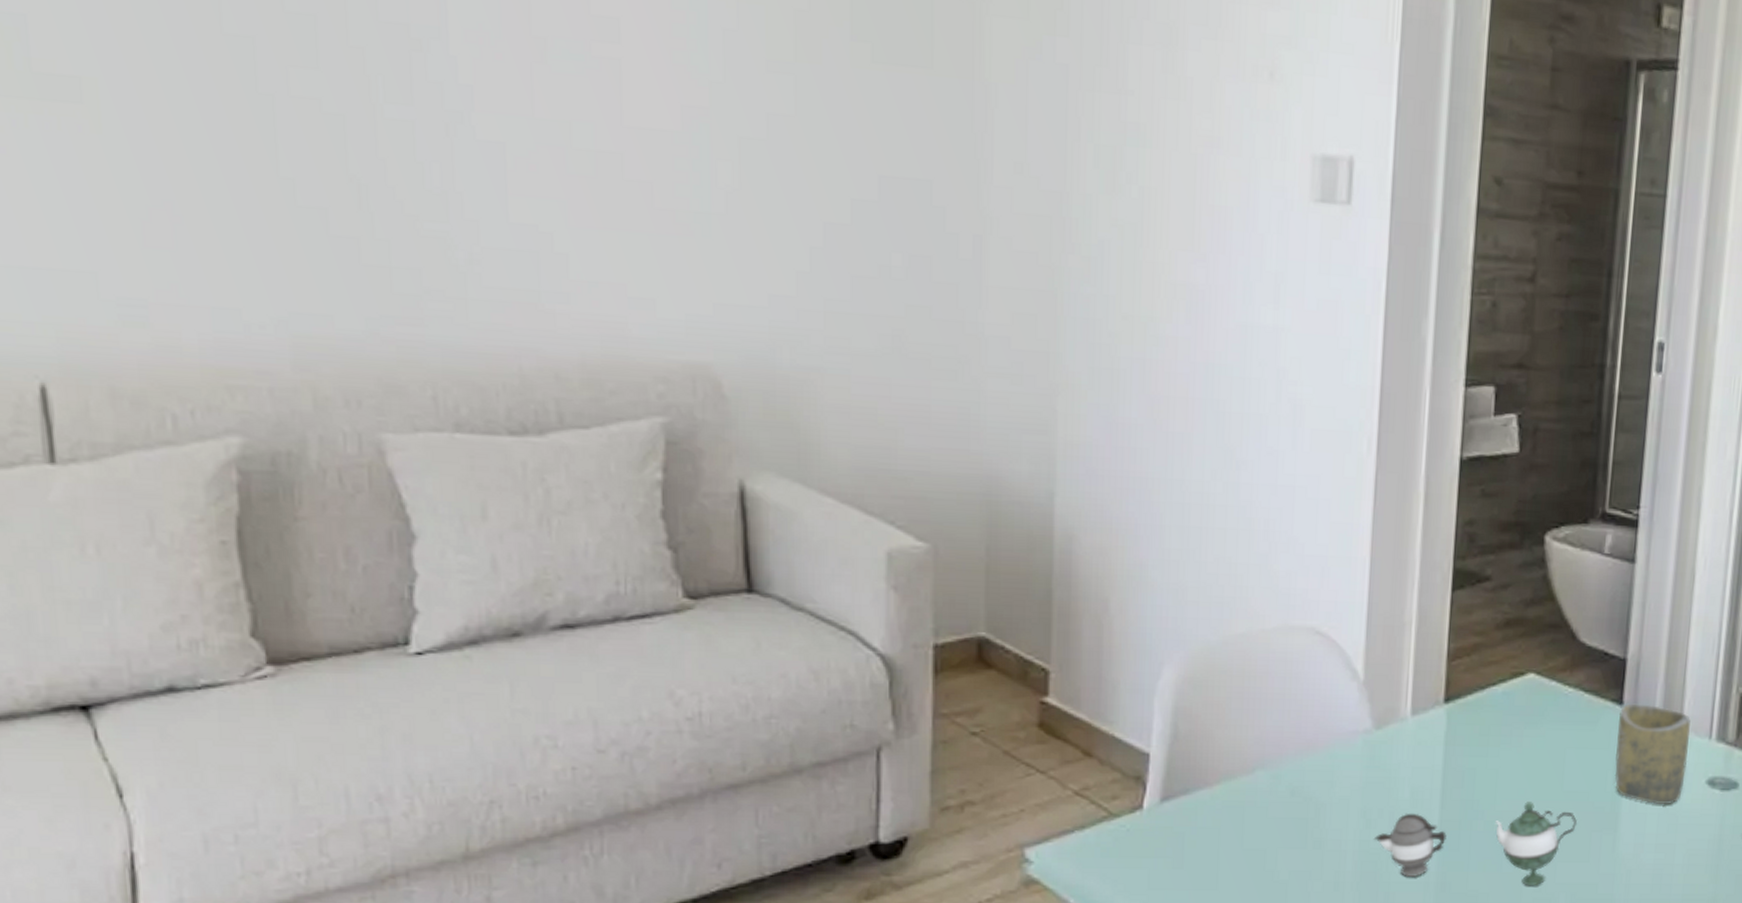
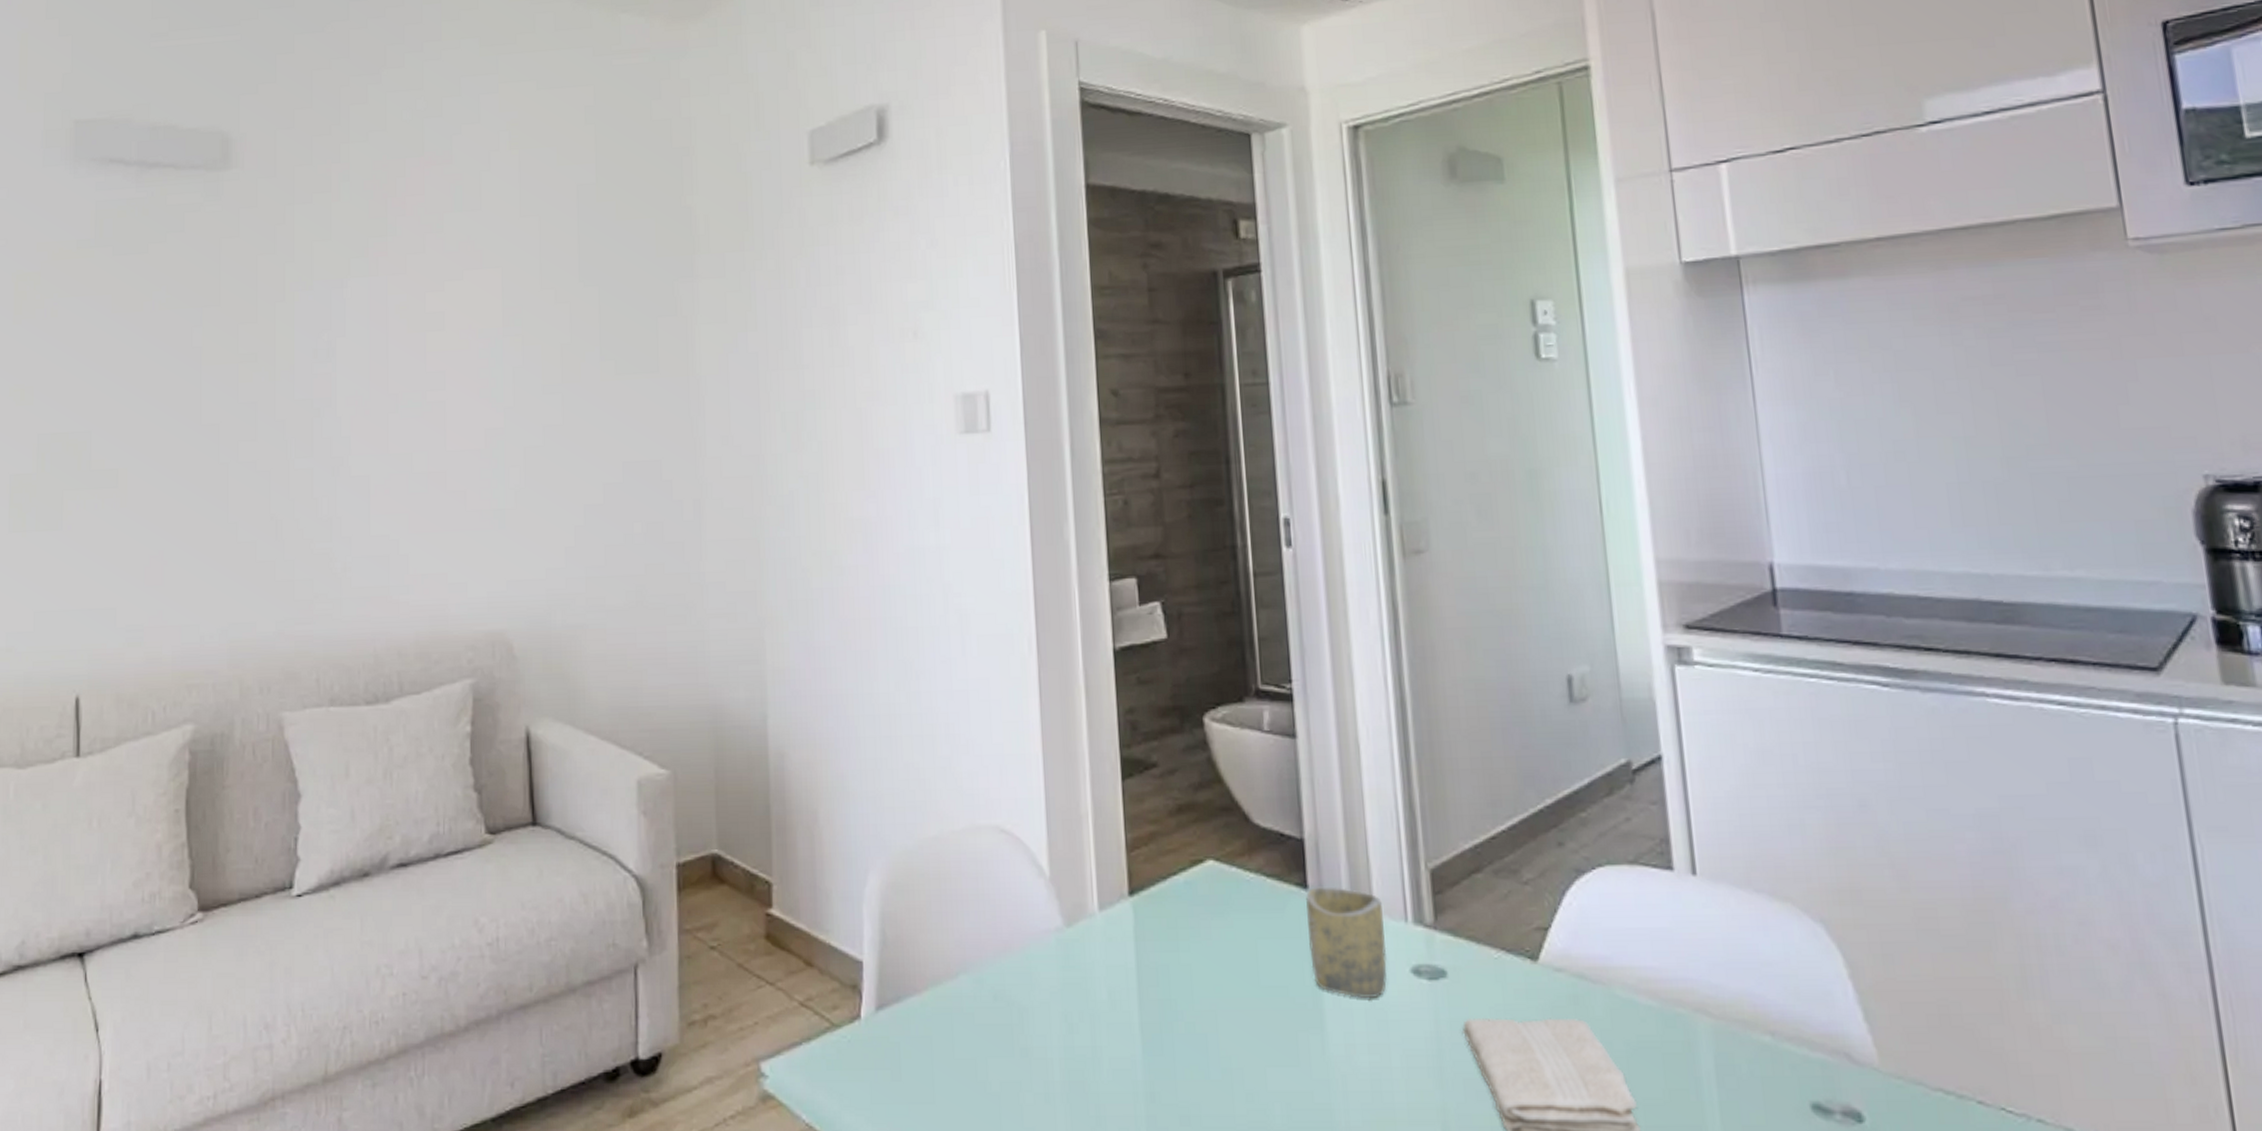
teapot: present [1373,802,1578,886] -> none [1077,999,1281,1096]

